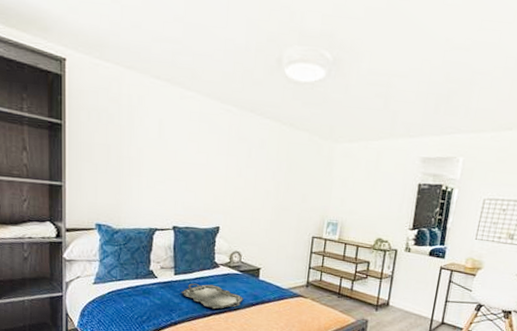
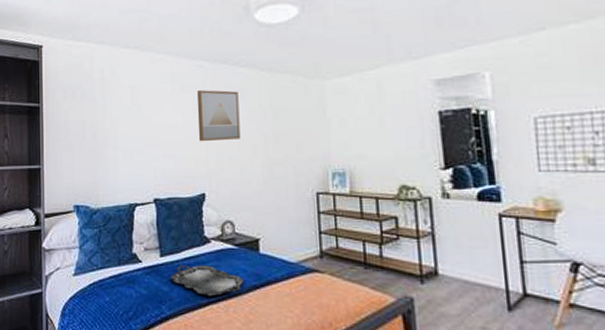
wall art: none [219,134,260,184] -> present [196,90,241,142]

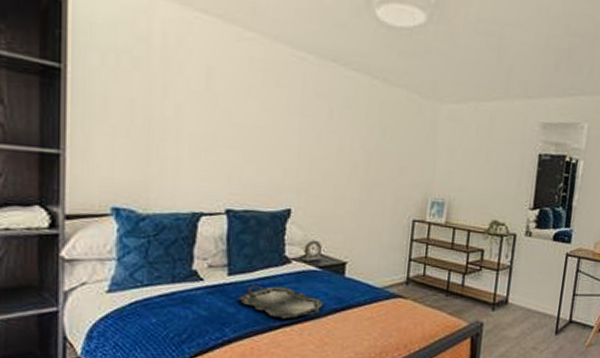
wall art: present [196,90,241,142] -> none [290,88,345,153]

